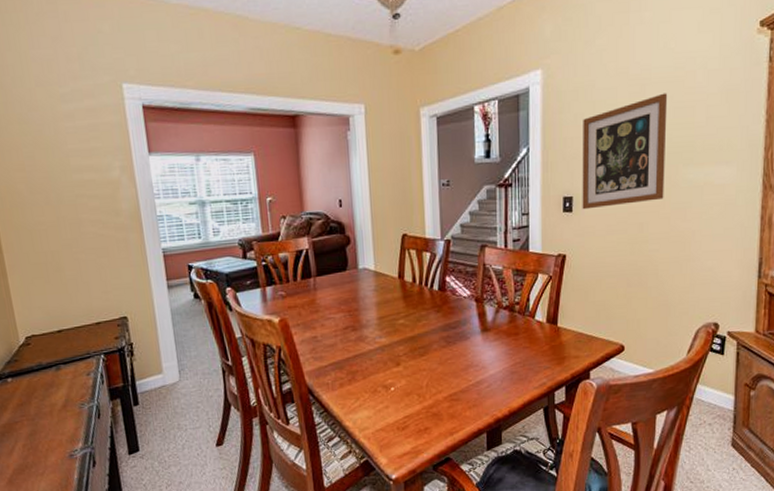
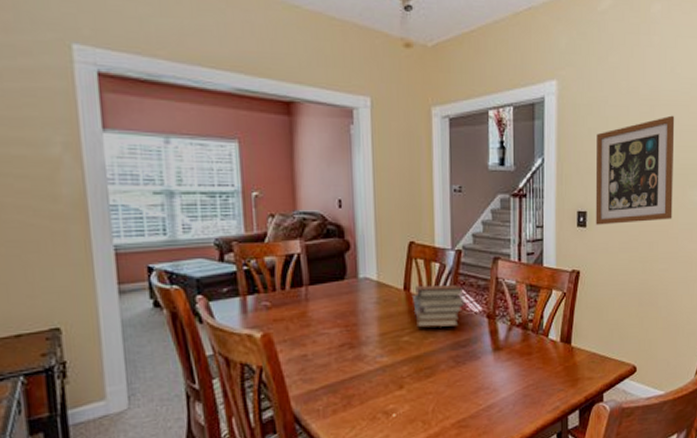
book stack: none [407,271,454,312] -> present [413,284,465,328]

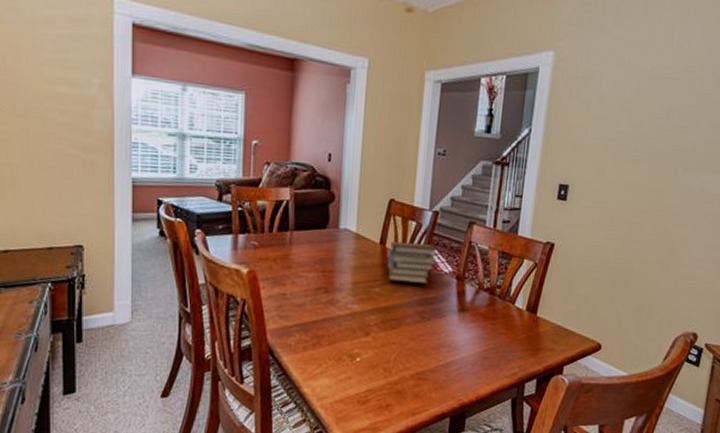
wall art: present [595,115,675,225] -> none [576,94,676,201]

